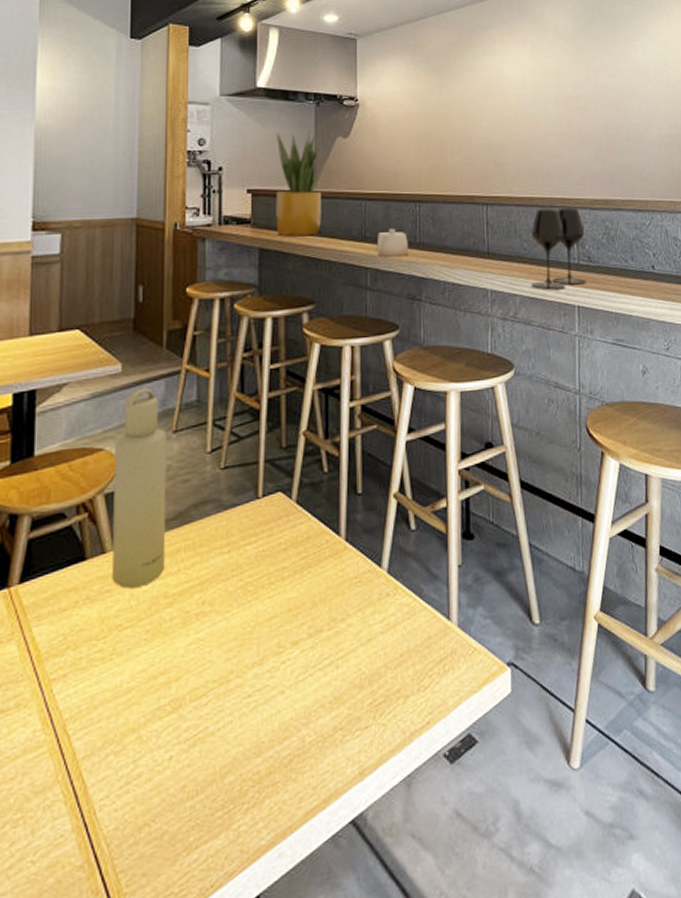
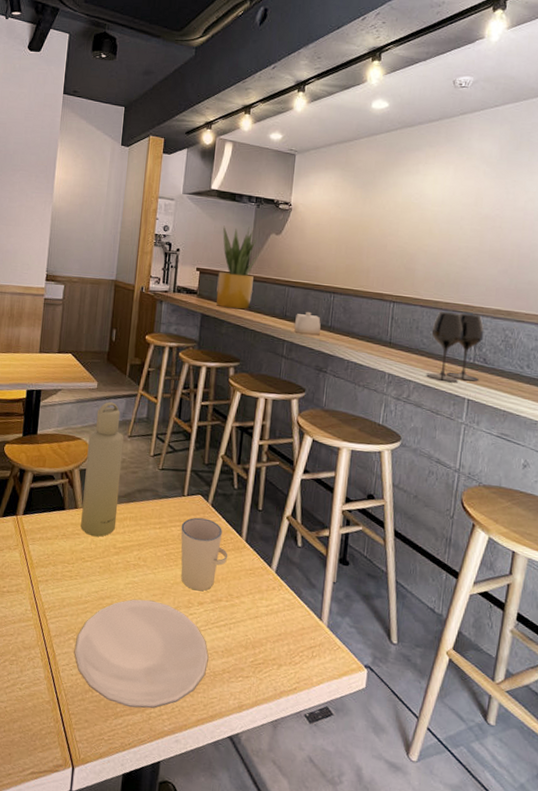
saucer: none [116,658,314,831] -> present [74,599,210,709]
cup: none [258,522,325,627] -> present [180,517,228,591]

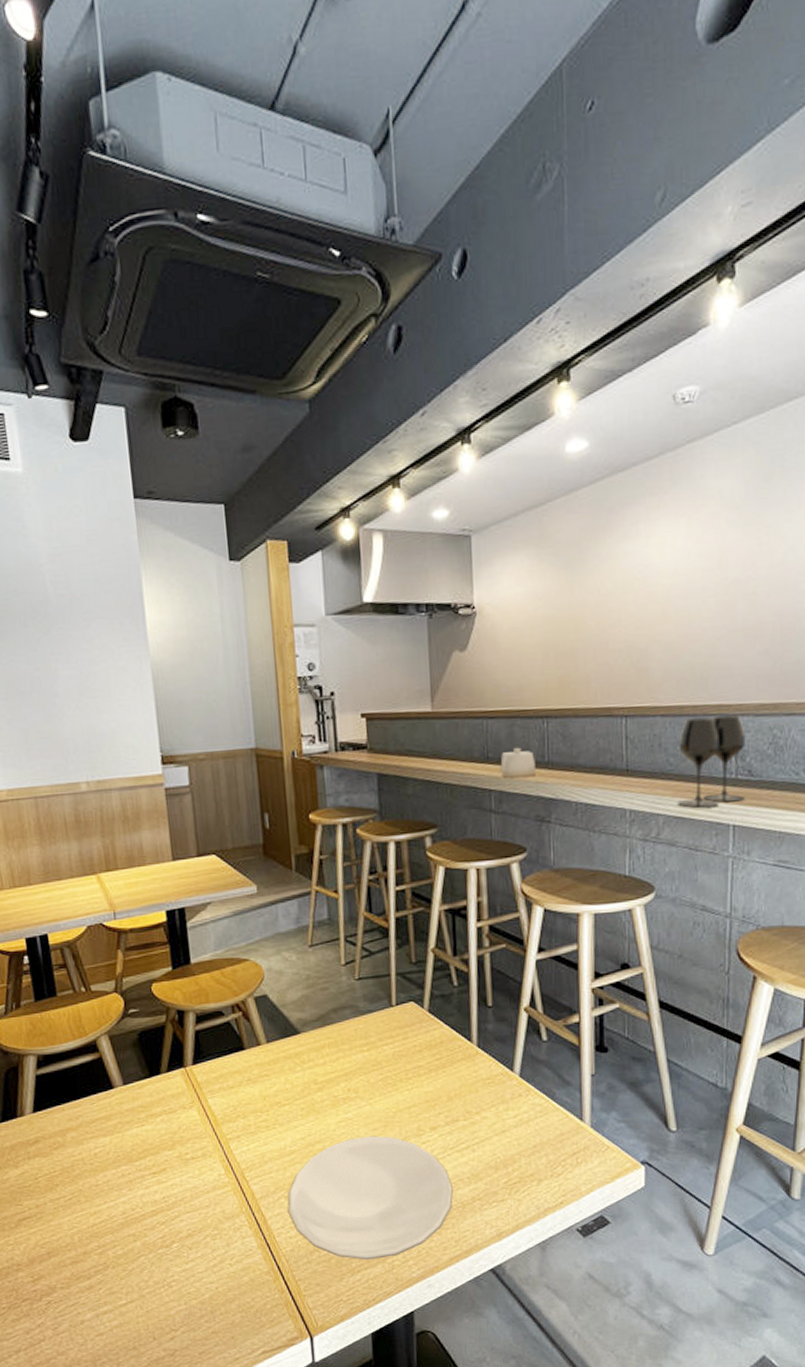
bottle: present [81,402,124,537] -> none [258,907,313,1074]
cup: present [180,517,228,591] -> none [394,1028,459,1115]
planter: present [216,225,262,310] -> none [388,646,444,761]

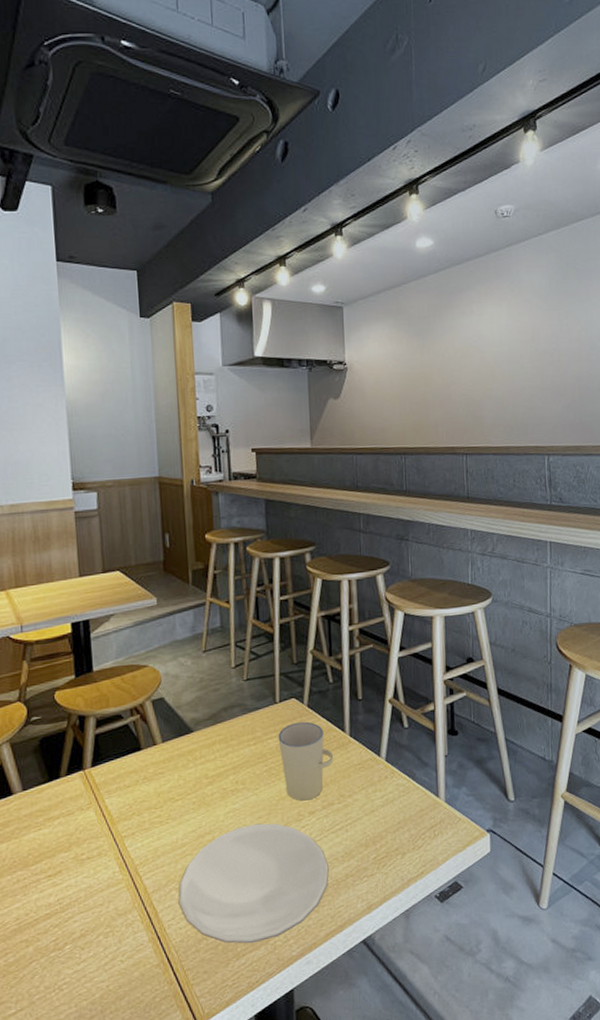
cup: none [394,1028,459,1115] -> present [278,721,334,801]
sugar bowl: present [500,748,536,779] -> none [367,479,396,504]
wine glass: present [678,714,746,808] -> none [507,454,558,528]

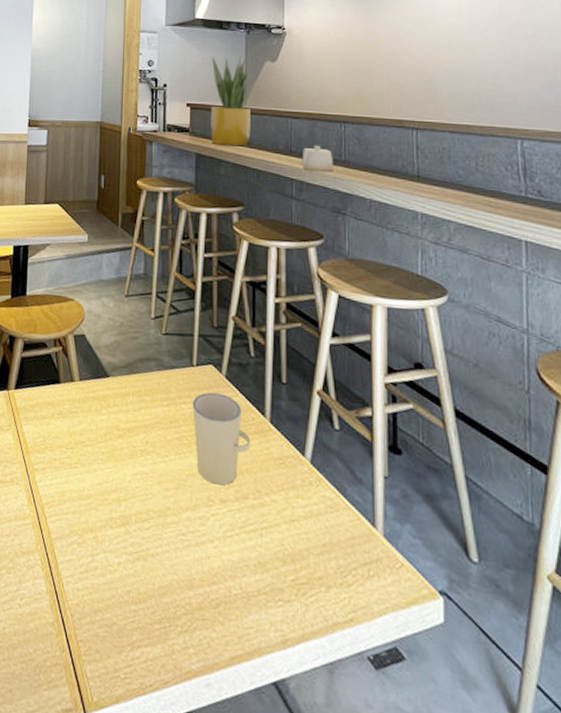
saucer: present [178,823,330,944] -> none [78,494,240,639]
planter: none [275,394,322,489] -> present [211,55,257,147]
sugar bowl: none [367,479,396,504] -> present [301,146,333,173]

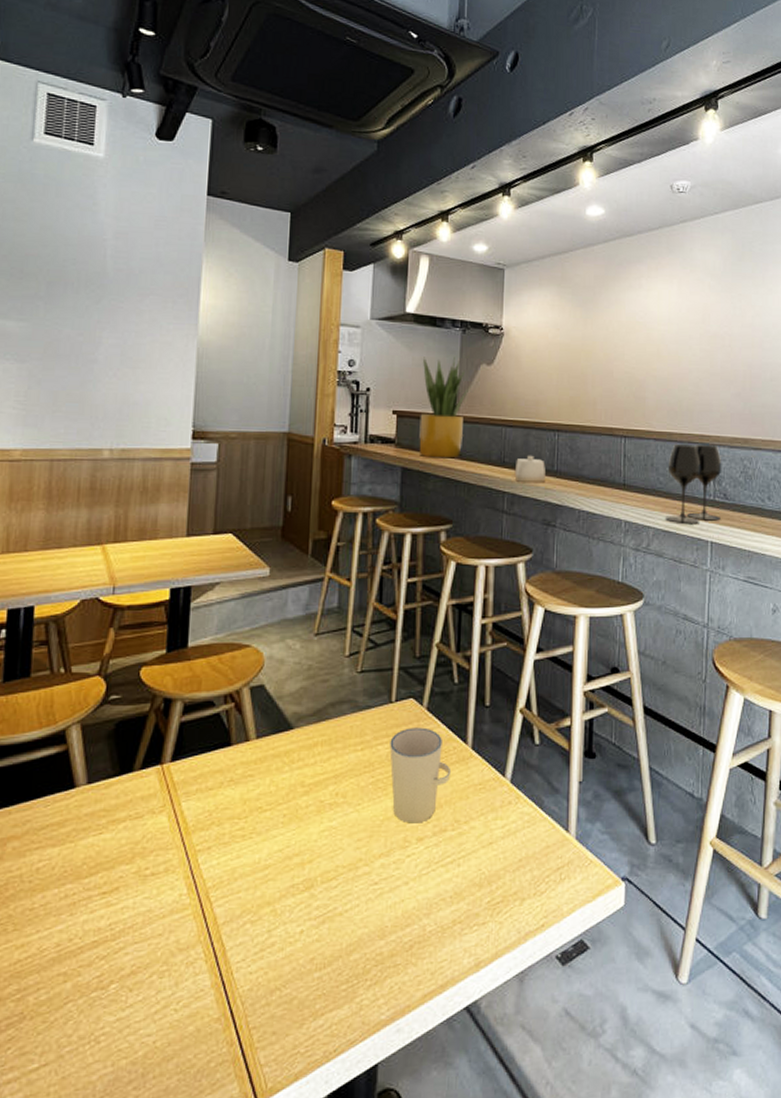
wine glass: none [467,137,536,221] -> present [666,444,722,523]

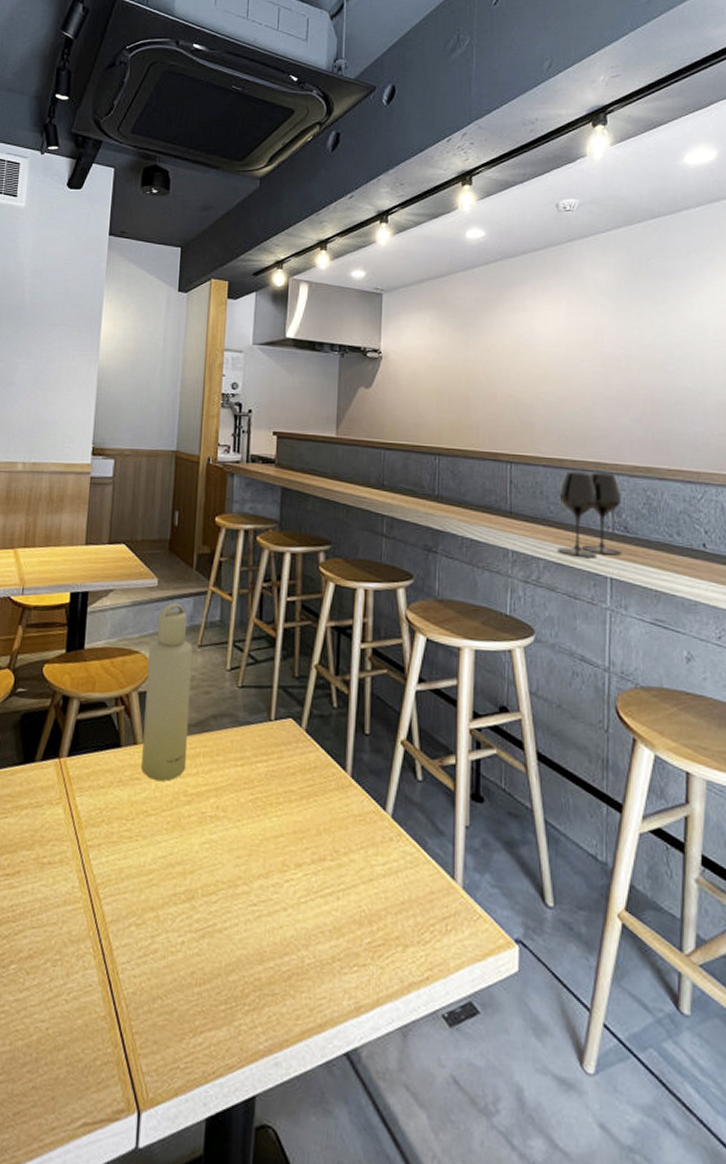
bottle: none [254,592,309,774] -> present [141,603,193,781]
cup: present [389,727,452,824] -> none [268,748,331,848]
planter: present [419,356,471,459] -> none [298,380,350,480]
sugar bowl: present [514,456,545,484] -> none [393,480,426,508]

